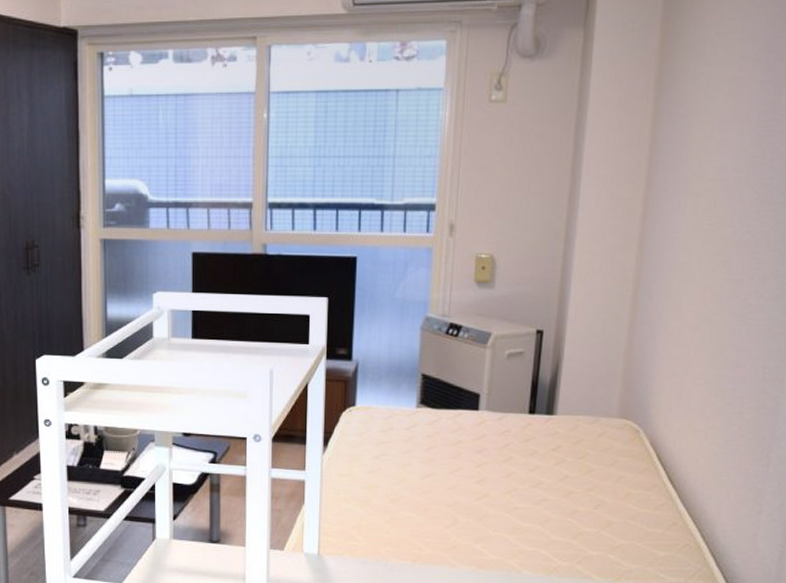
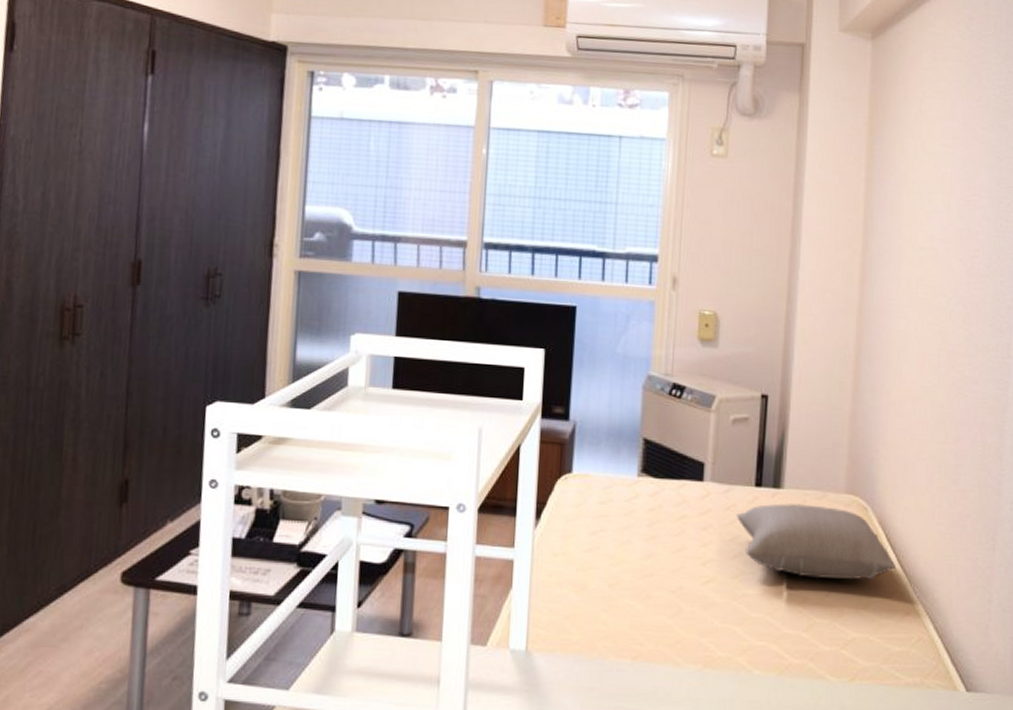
pillow: none [509,428,666,494] -> present [736,503,897,580]

